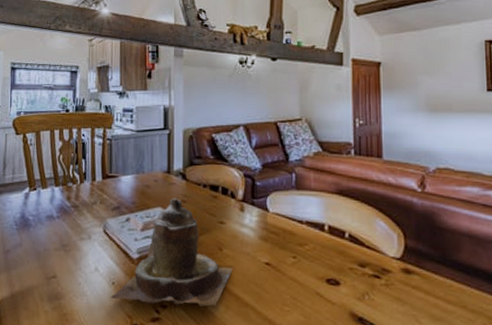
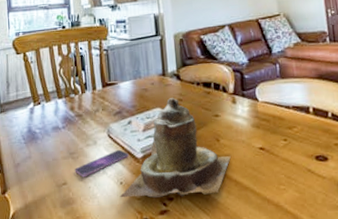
smartphone: none [66,247,124,273] -> present [75,149,129,178]

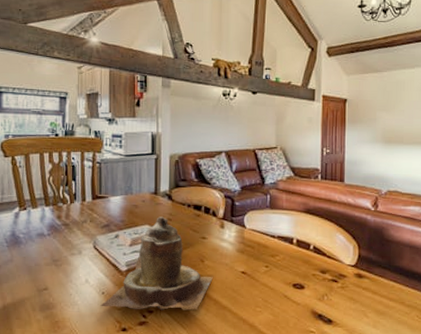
smartphone: present [75,149,129,178] -> none [57,261,113,285]

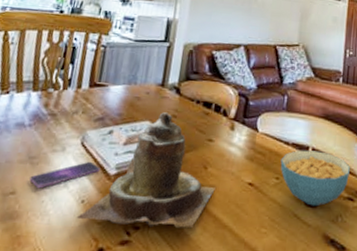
smartphone: none [57,261,113,285] -> present [29,161,100,189]
cereal bowl: none [268,241,334,288] -> present [280,150,351,207]

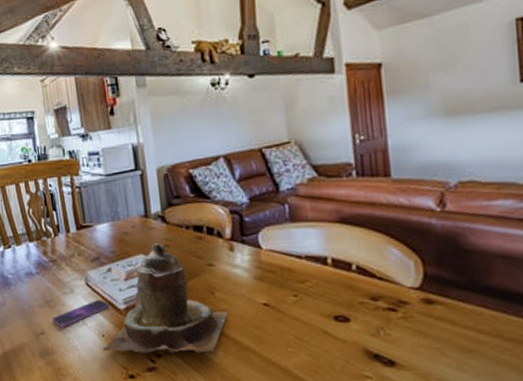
cereal bowl: present [280,150,351,207] -> none [295,261,387,321]

